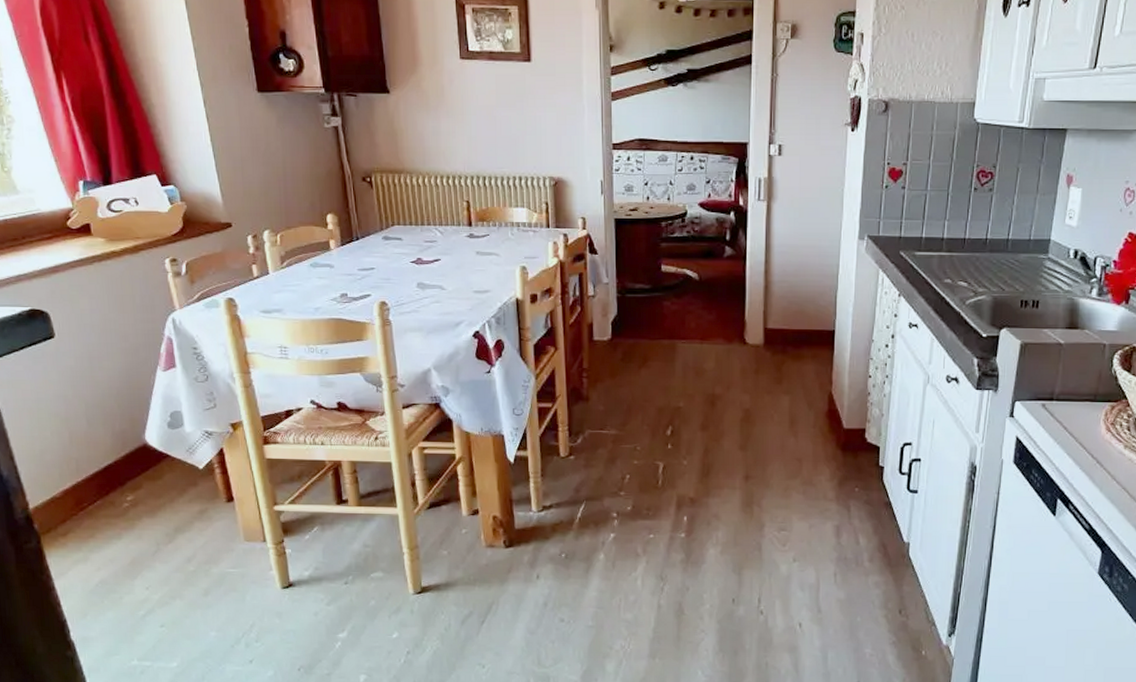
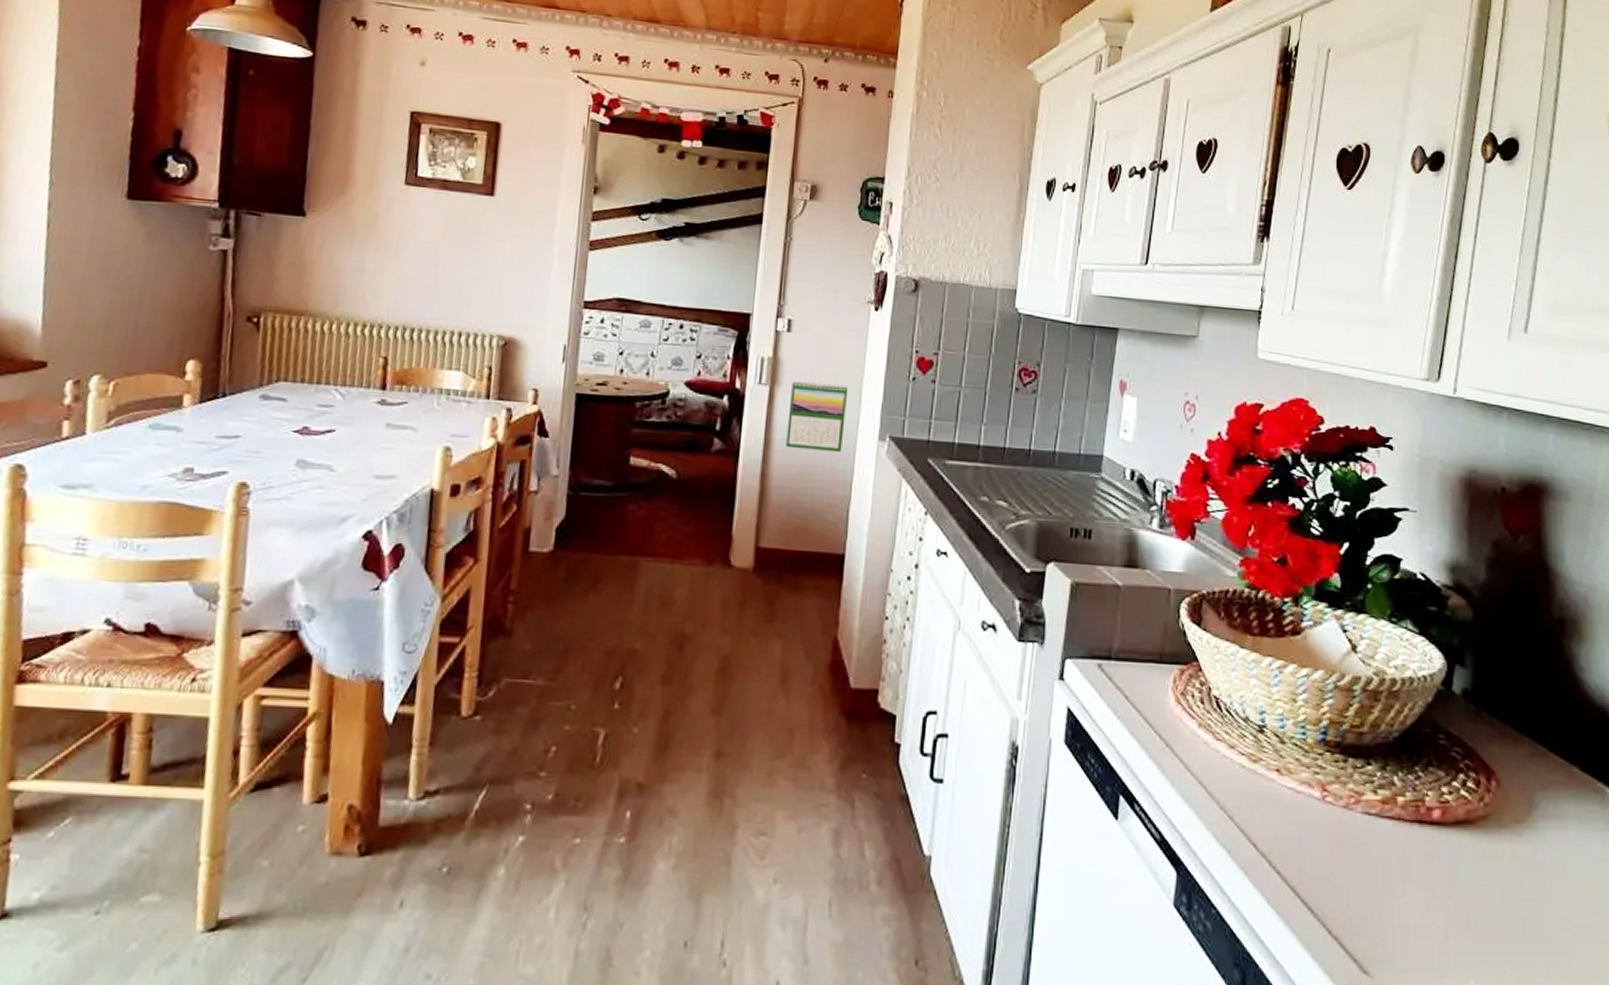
calendar: none [783,195,832,252] -> present [786,381,849,453]

